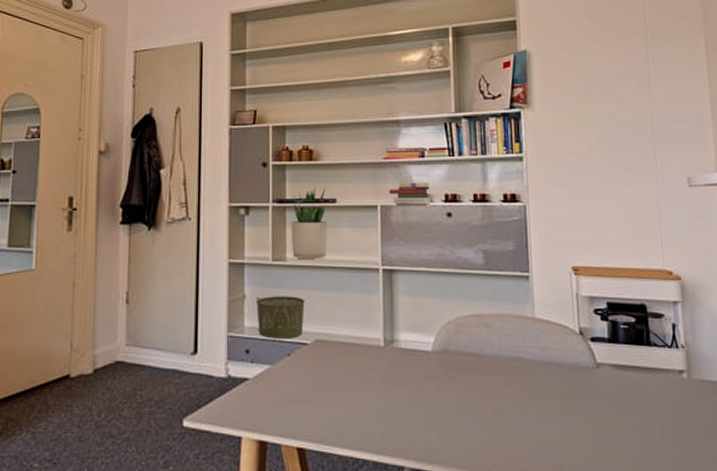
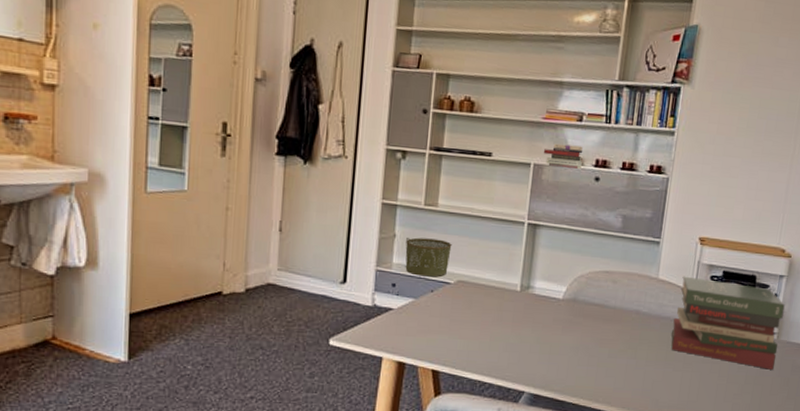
planter: present [291,186,327,260] -> none [444,138,484,208]
books: none [562,312,694,417] -> present [671,276,785,370]

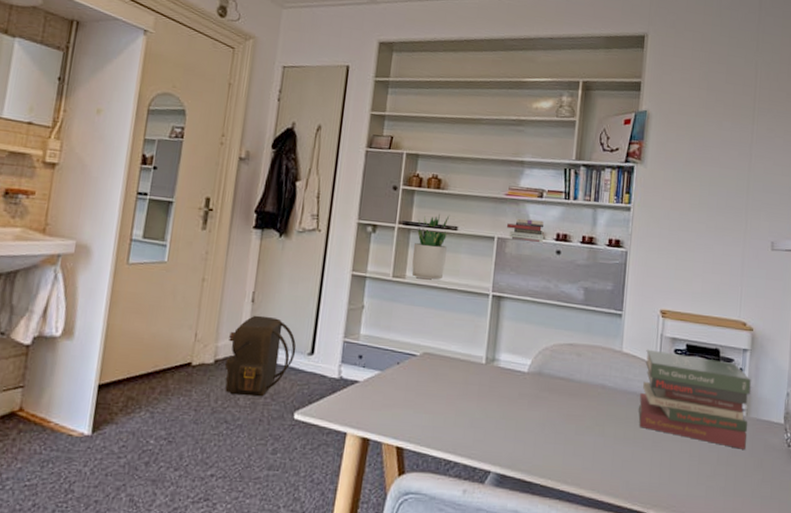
backpack: none [257,244,328,324] -> present [225,315,297,397]
basket: present [405,237,452,277] -> none [372,309,419,349]
planter: none [444,138,484,208] -> present [411,213,450,280]

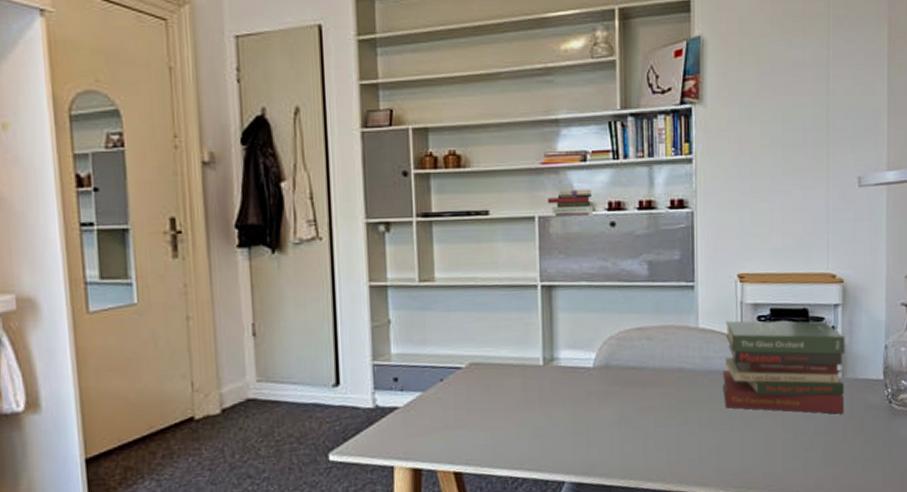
backpack: present [225,315,297,397] -> none [233,349,318,446]
planter: present [411,213,450,280] -> none [438,197,480,279]

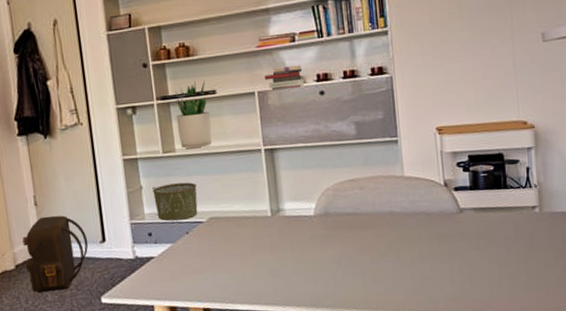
backpack: none [233,349,318,446] -> present [22,215,89,294]
basket: none [403,318,457,365] -> present [153,182,198,222]
planter: none [438,197,480,279] -> present [175,81,213,149]
books: present [723,320,845,414] -> none [428,163,544,245]

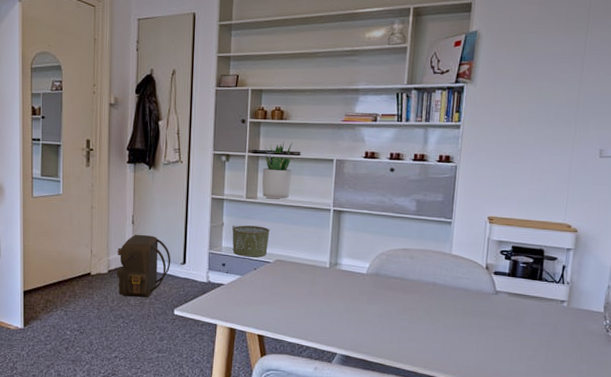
books: present [265,65,304,90] -> none [345,141,379,162]

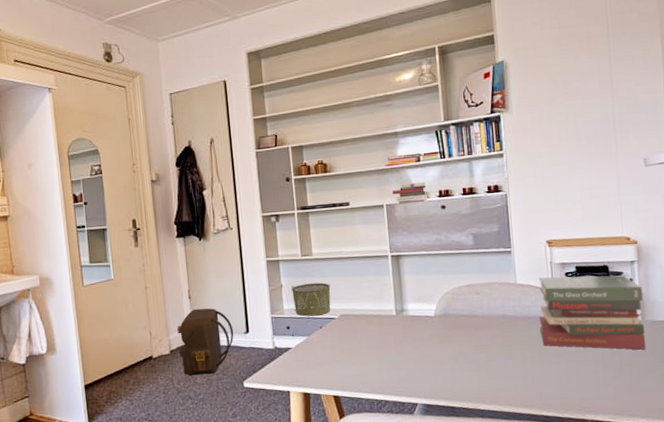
planter: present [262,141,293,199] -> none [313,194,345,254]
books: none [345,141,379,162] -> present [393,182,428,204]
books: none [466,251,573,334] -> present [539,275,646,350]

